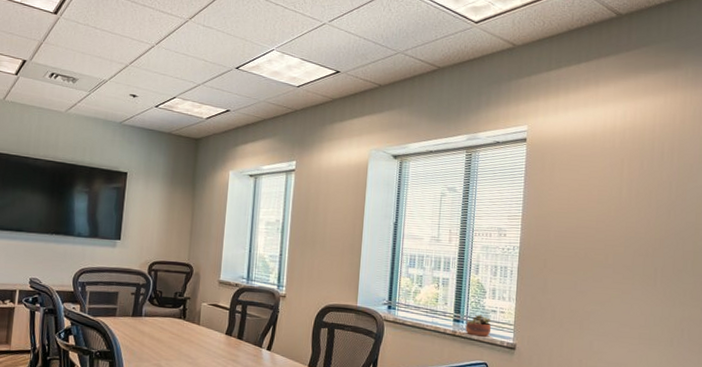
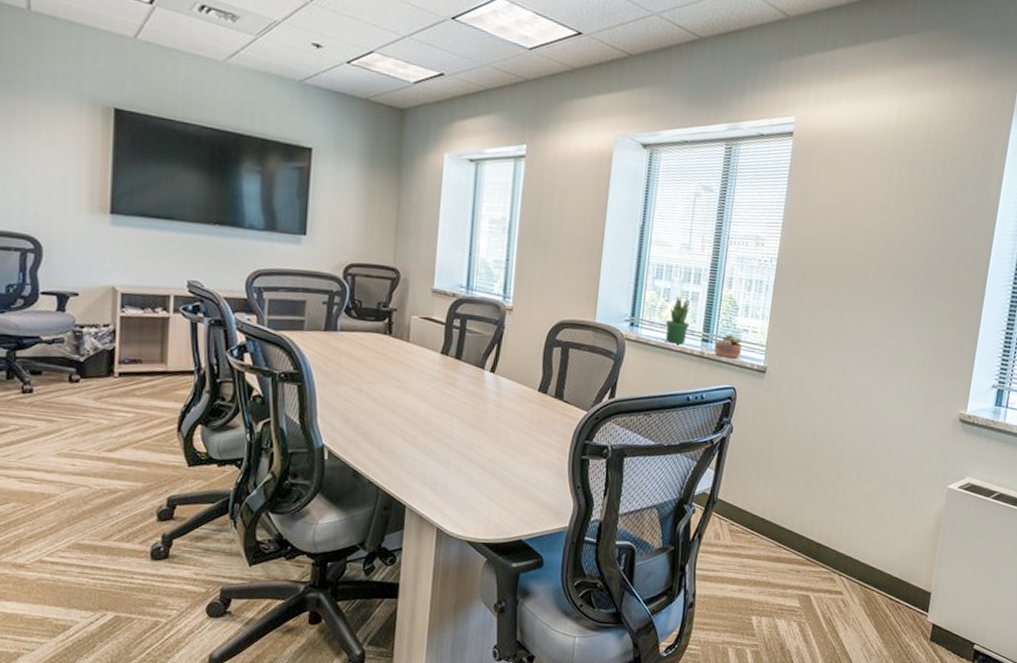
planter: none [419,282,442,325] -> present [665,296,691,345]

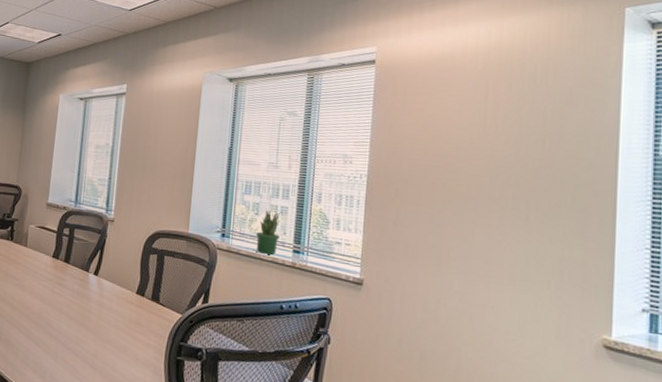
succulent plant: present [711,334,743,362] -> none [303,246,338,274]

